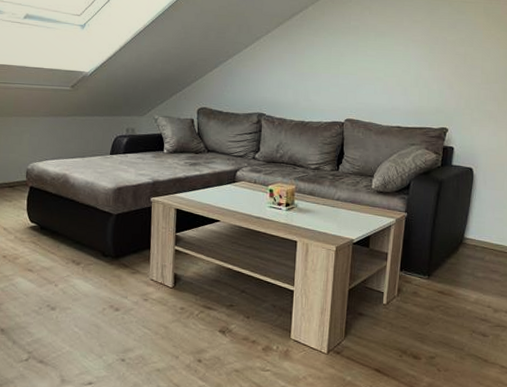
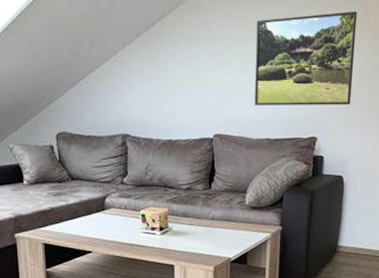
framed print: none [386,9,495,99] -> present [254,11,357,105]

